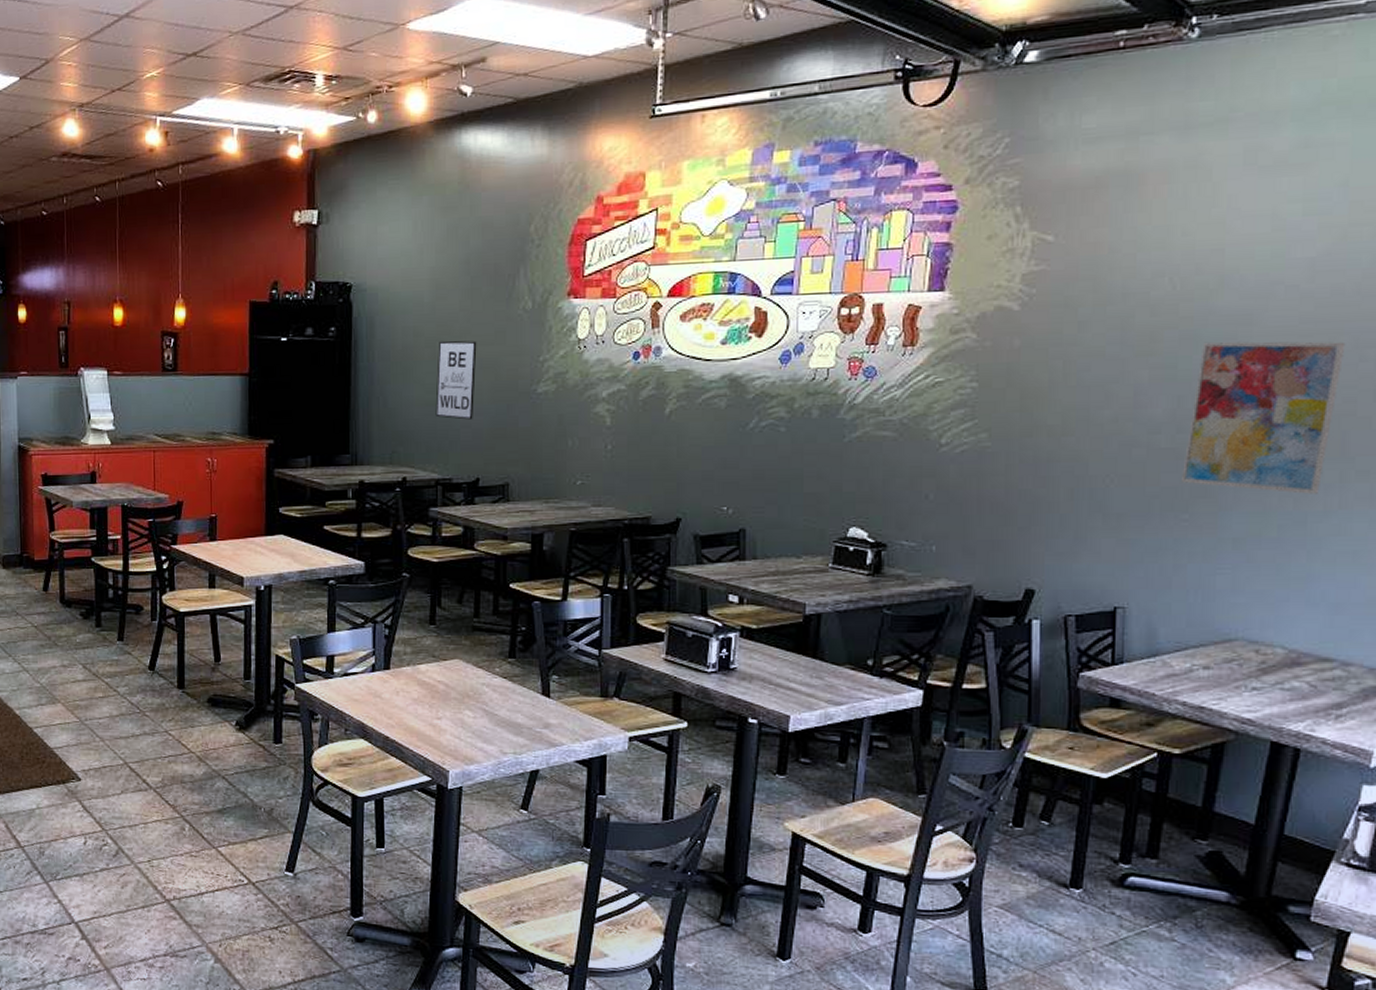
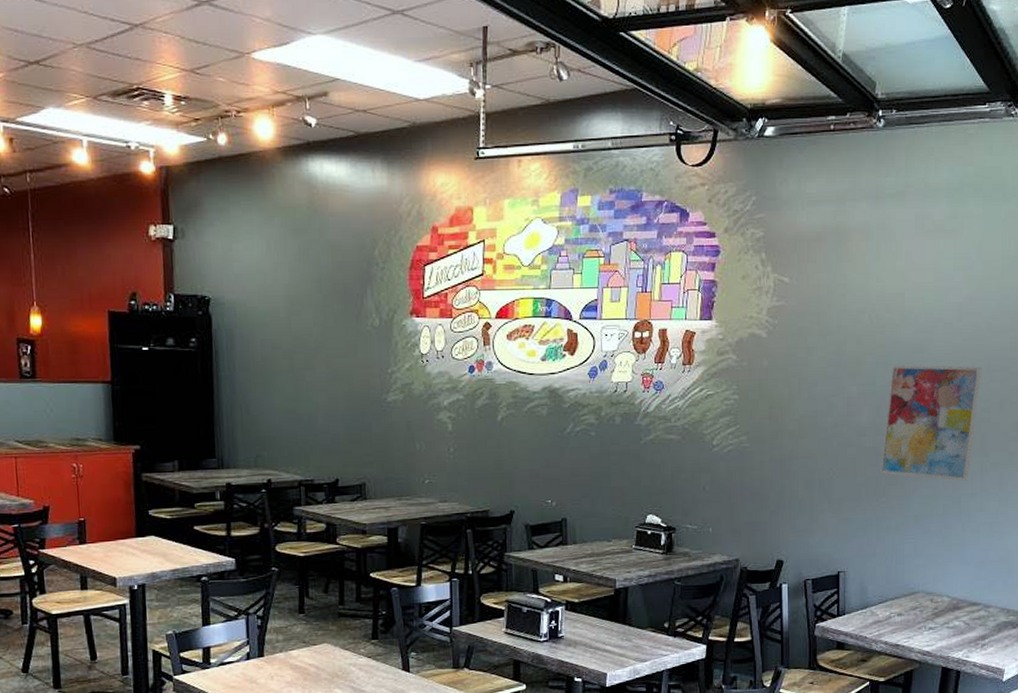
wall art: present [435,340,477,420] -> none [295,353,331,426]

